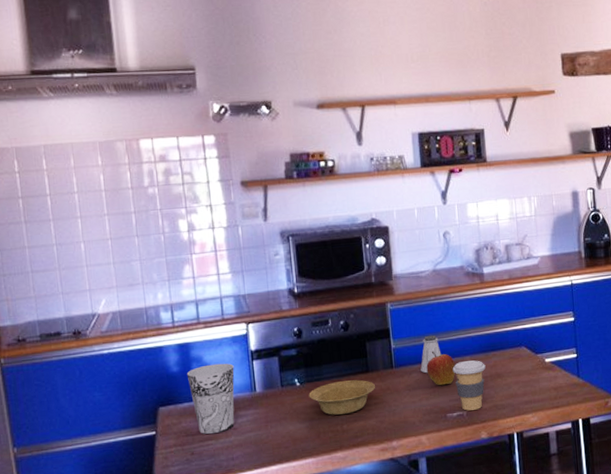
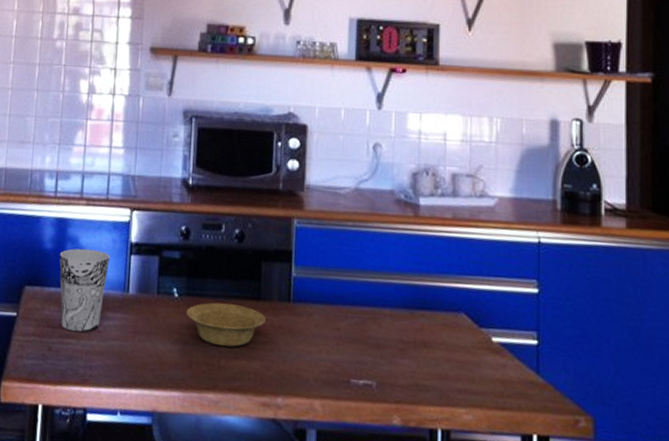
saltshaker: present [420,335,442,374] -> none [324,270,353,319]
apple: present [426,351,455,386] -> none [331,291,369,340]
coffee cup: present [452,360,486,411] -> none [364,313,409,384]

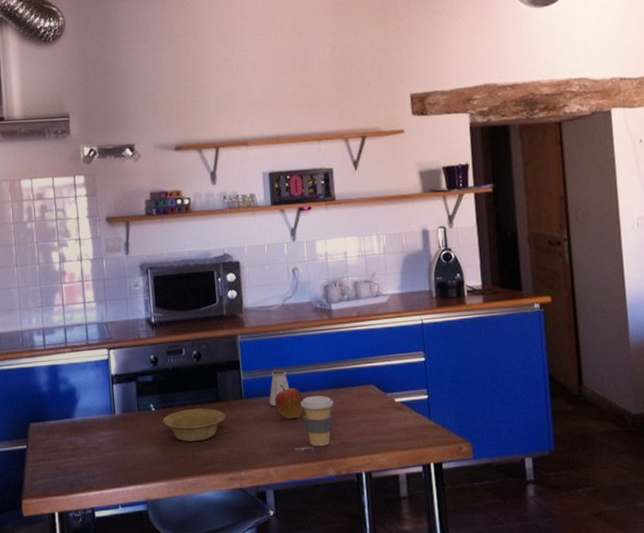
cup: present [59,248,110,332] -> none [54,385,97,452]
saltshaker: none [324,270,353,319] -> present [269,368,290,406]
apple: none [331,291,369,340] -> present [275,384,303,420]
coffee cup: none [364,313,409,384] -> present [300,395,334,446]

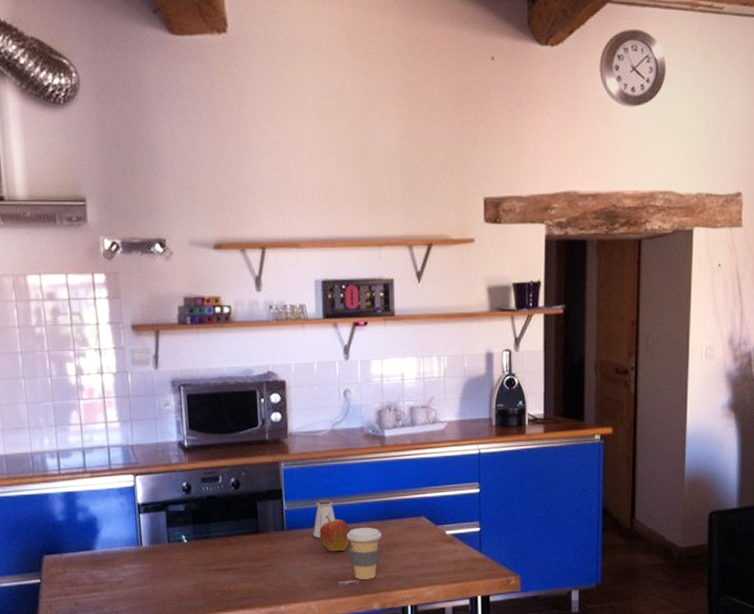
bowl: present [163,408,225,442] -> none [196,540,265,575]

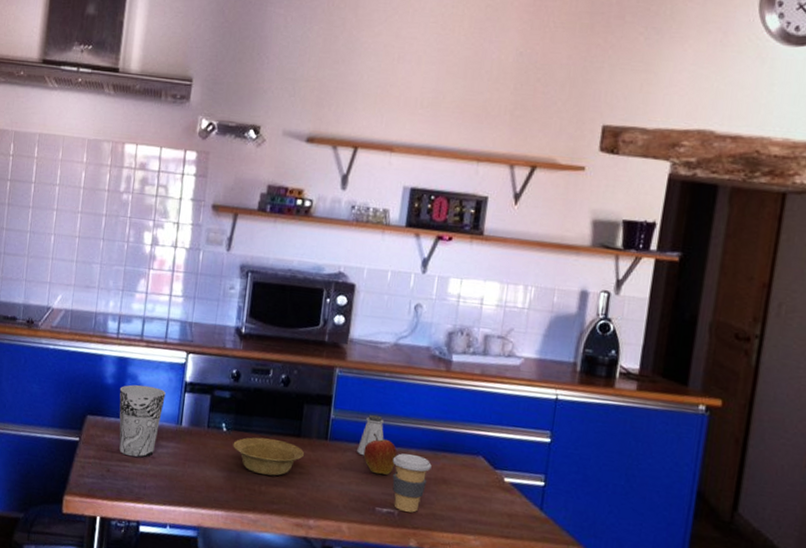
cup: none [72,514,121,586] -> present [119,384,166,458]
bowl: none [196,540,265,575] -> present [233,437,304,476]

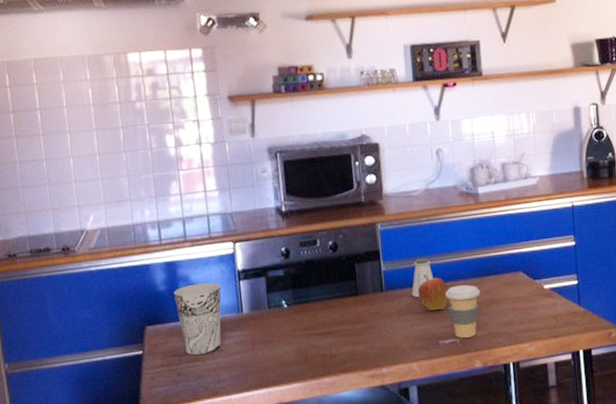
bowl: present [233,437,304,476] -> none [296,303,365,339]

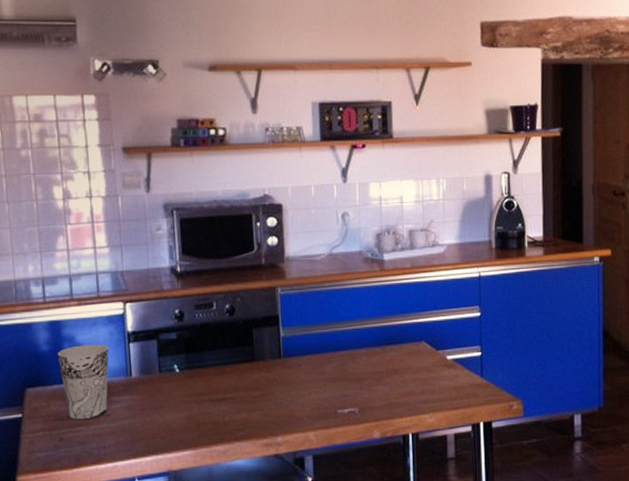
saltshaker: present [412,257,434,298] -> none [311,324,334,366]
apple: present [418,274,448,311] -> none [317,341,349,380]
coffee cup: present [445,284,480,338] -> none [345,353,382,408]

